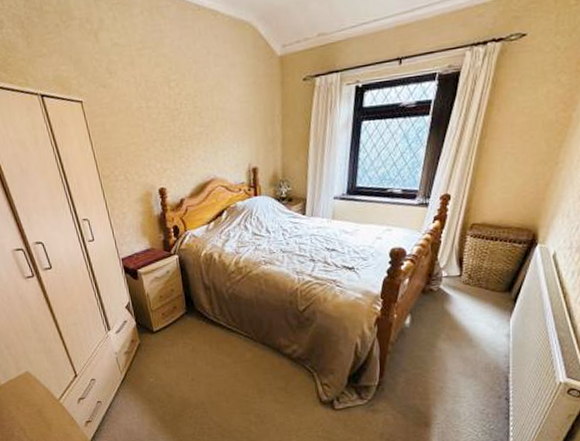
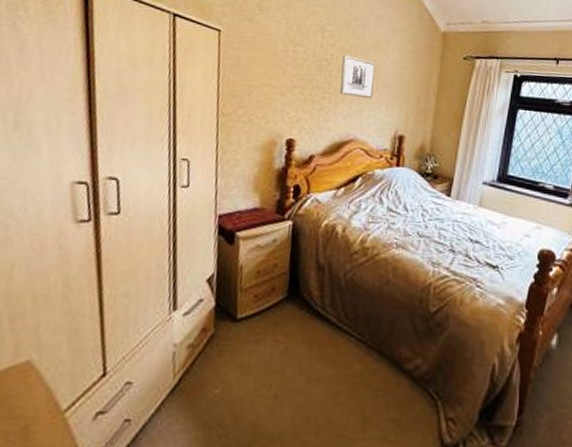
wall art: none [191,100,223,140] -> present [339,55,375,99]

